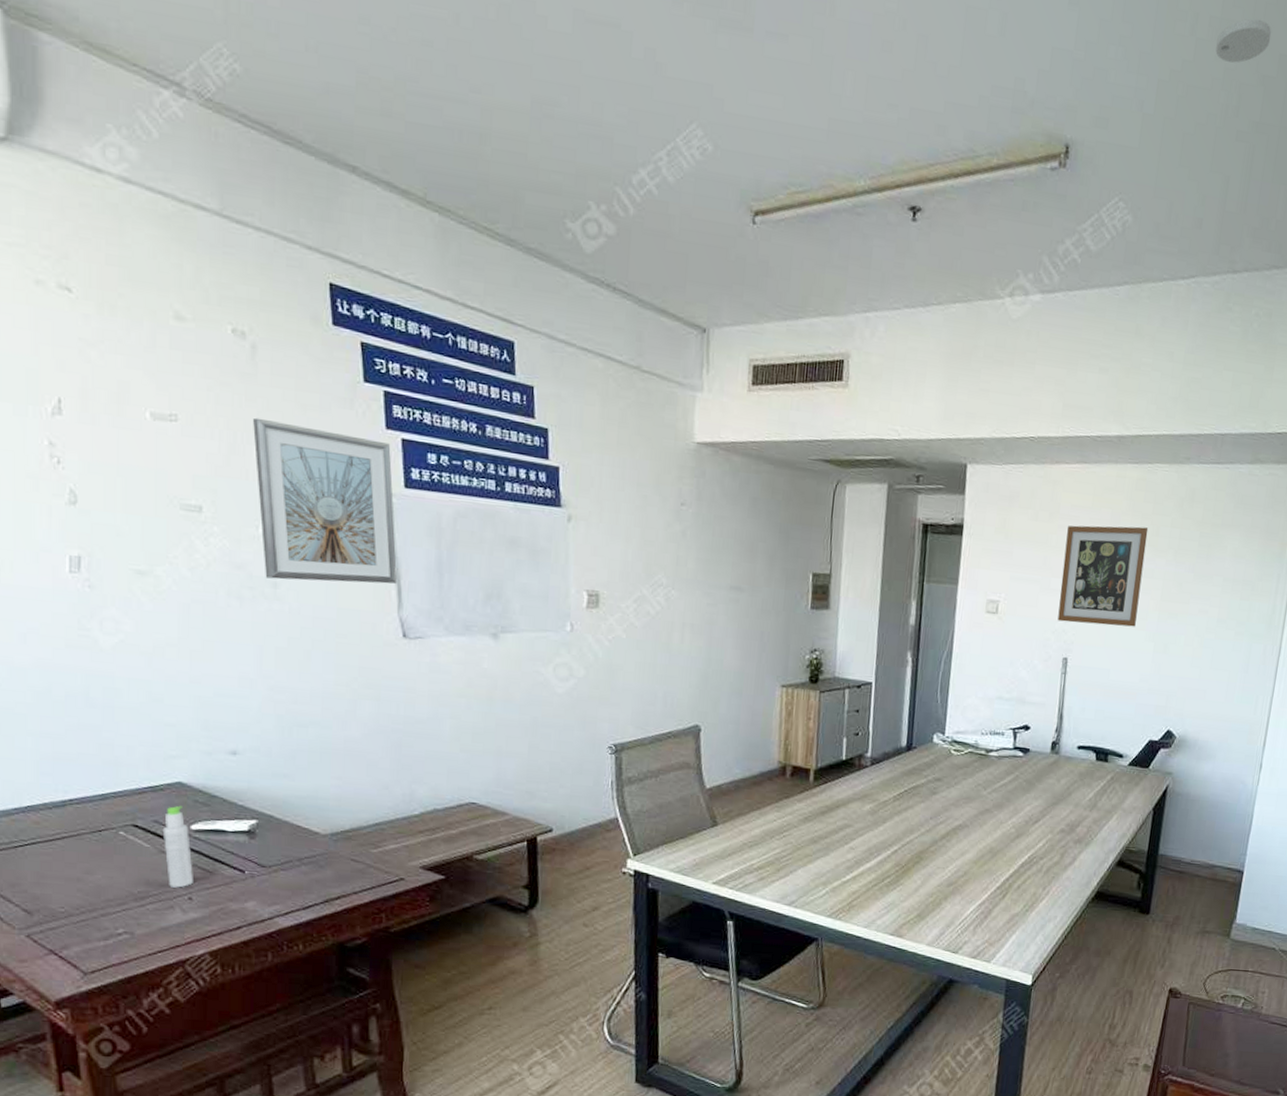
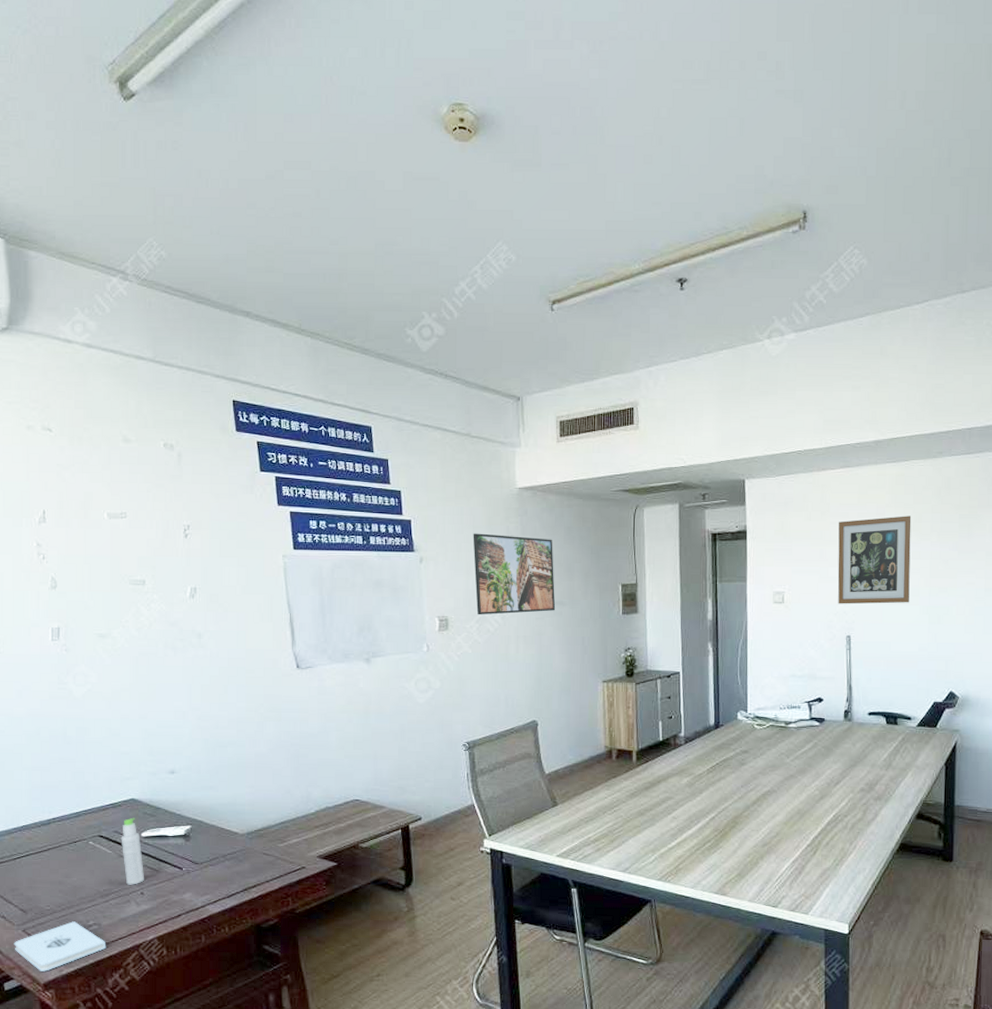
notepad: none [14,928,141,987] -> present [14,921,107,971]
picture frame: present [253,417,398,584] -> none [181,508,291,631]
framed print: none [635,492,735,597] -> present [473,533,556,615]
smoke detector: present [1215,18,1272,63] -> none [924,87,972,124]

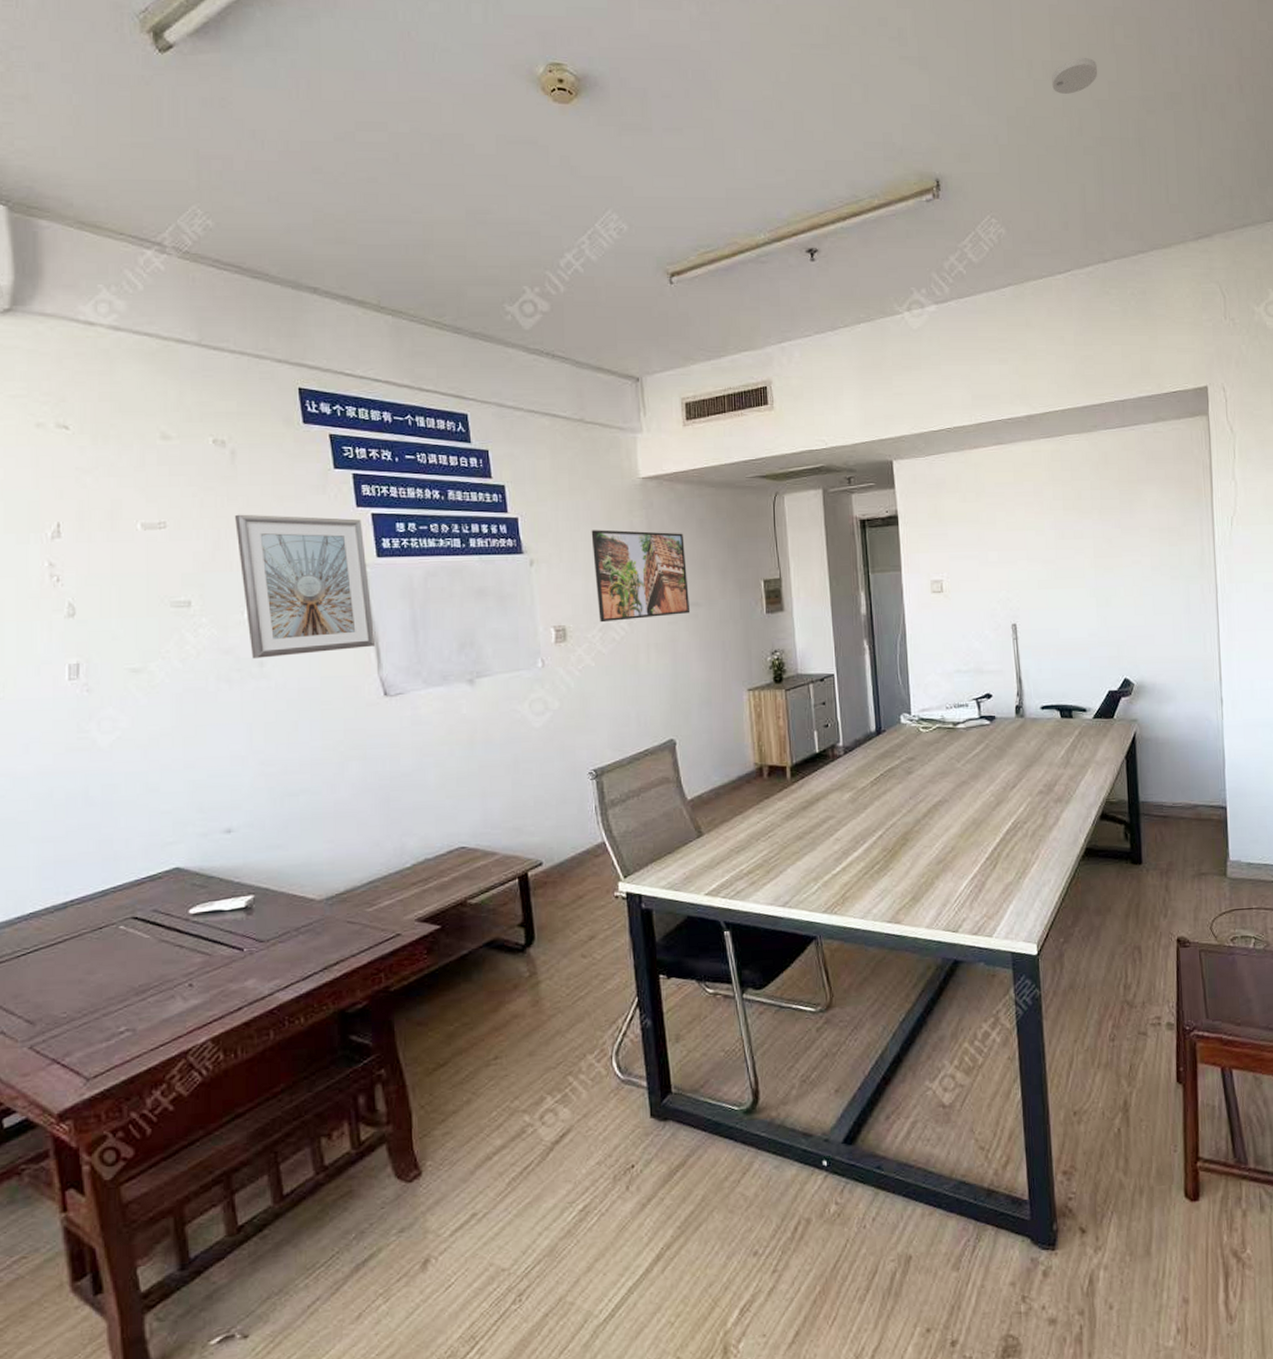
notepad: present [14,921,107,971] -> none [17,1029,143,1098]
bottle: present [121,817,145,885] -> none [161,891,194,976]
picture frame: none [181,508,291,631] -> present [235,514,376,659]
wall art: present [837,516,912,605] -> none [995,493,1075,591]
smoke detector: none [924,87,972,124] -> present [1052,58,1098,94]

